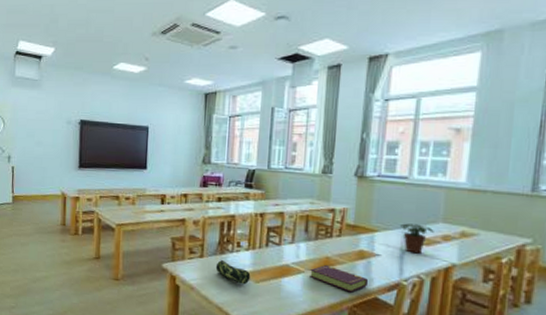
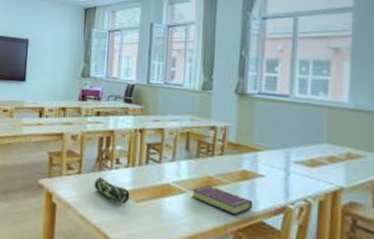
potted plant: present [400,223,434,254] -> none [284,143,319,176]

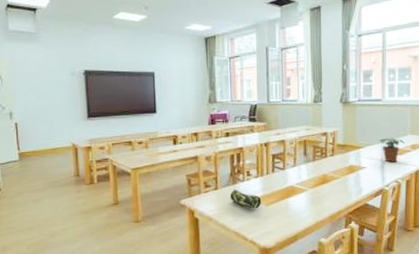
book: present [192,185,254,216] -> none [311,182,359,202]
potted plant: none [284,143,319,176] -> present [379,138,405,163]

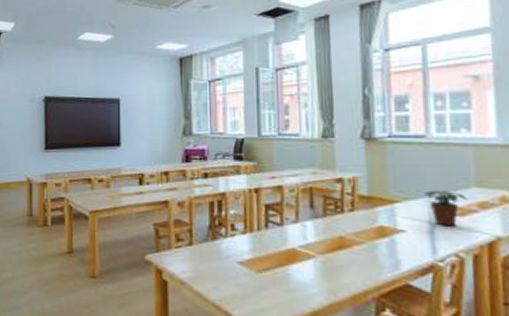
pencil case: present [230,189,262,209] -> none [208,246,251,276]

